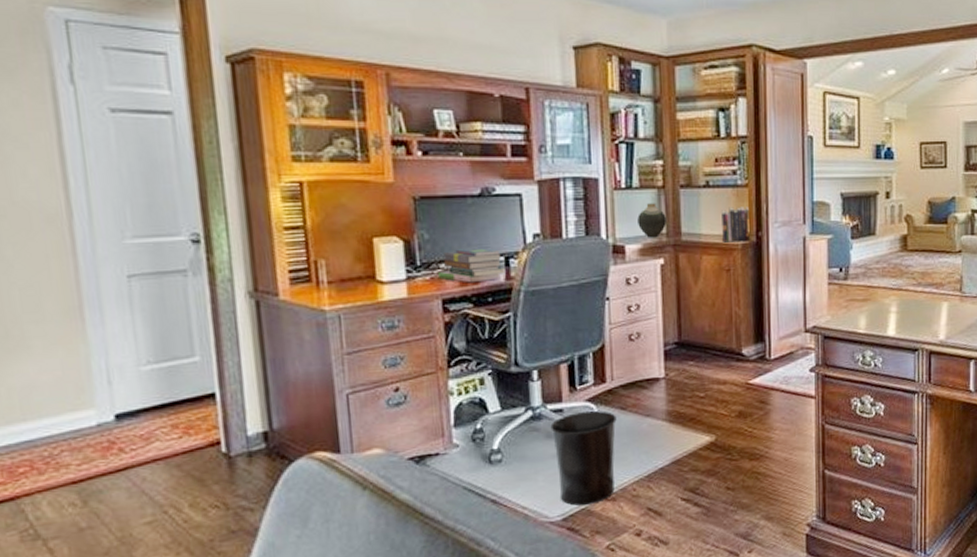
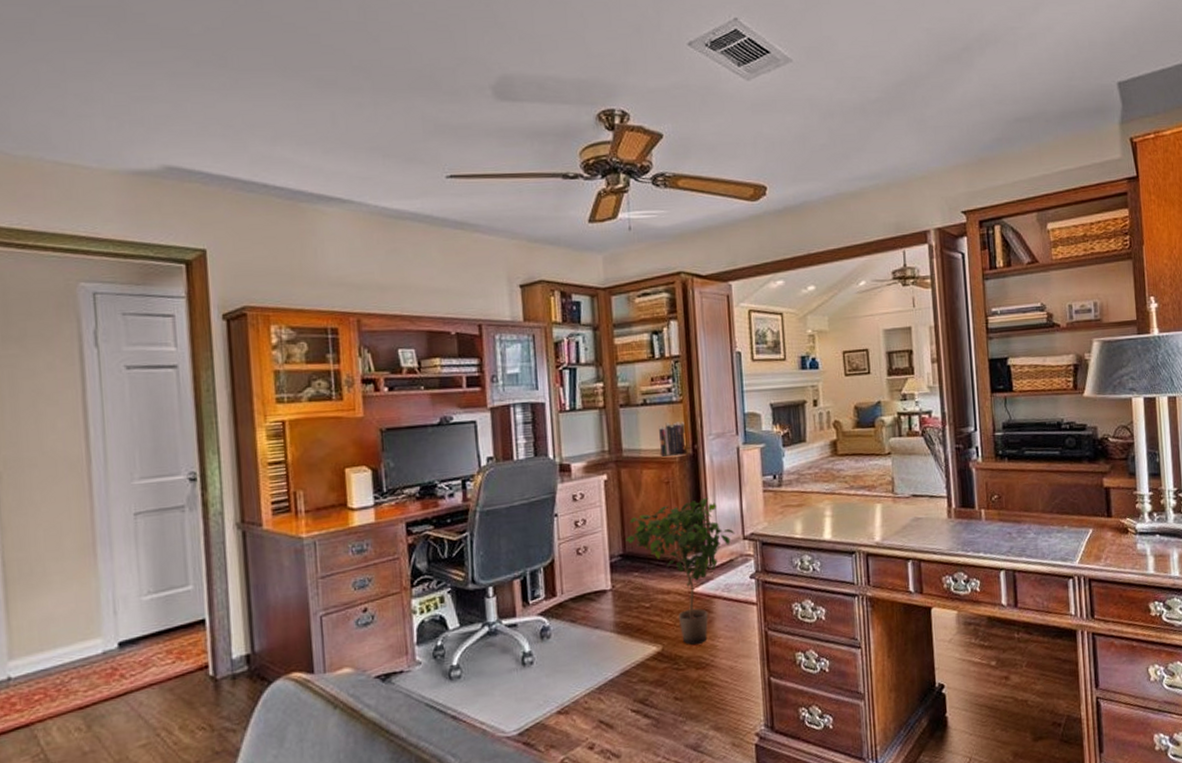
books: present [438,248,505,283] -> none [403,473,462,507]
waste bin: present [550,411,617,506] -> none [505,624,567,720]
vase: present [637,203,666,238] -> none [581,423,608,456]
potted plant: none [681,288,797,436] -> present [625,498,735,645]

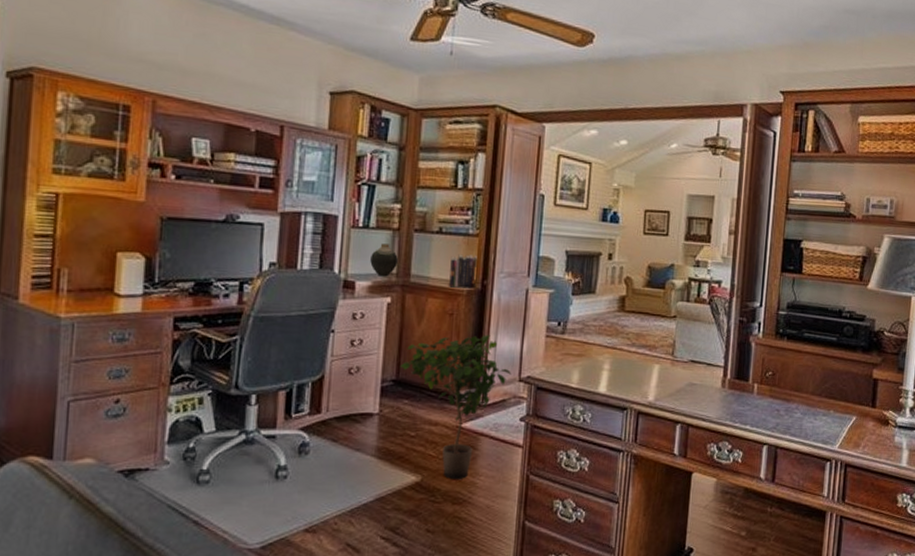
vase: none [581,423,608,456] -> present [370,243,398,277]

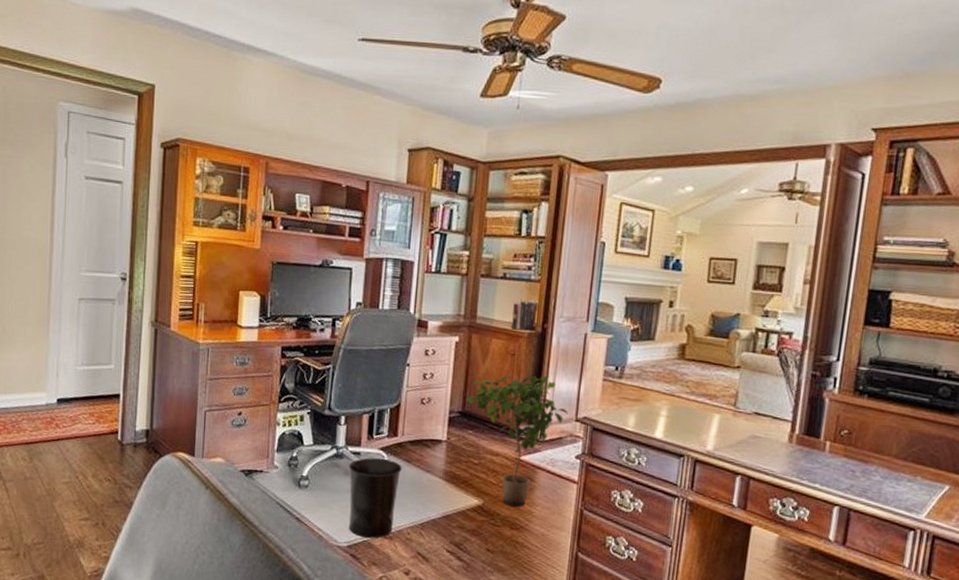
waste bin: none [261,440,327,534] -> present [349,457,402,538]
vase: present [370,243,398,277] -> none [441,287,466,318]

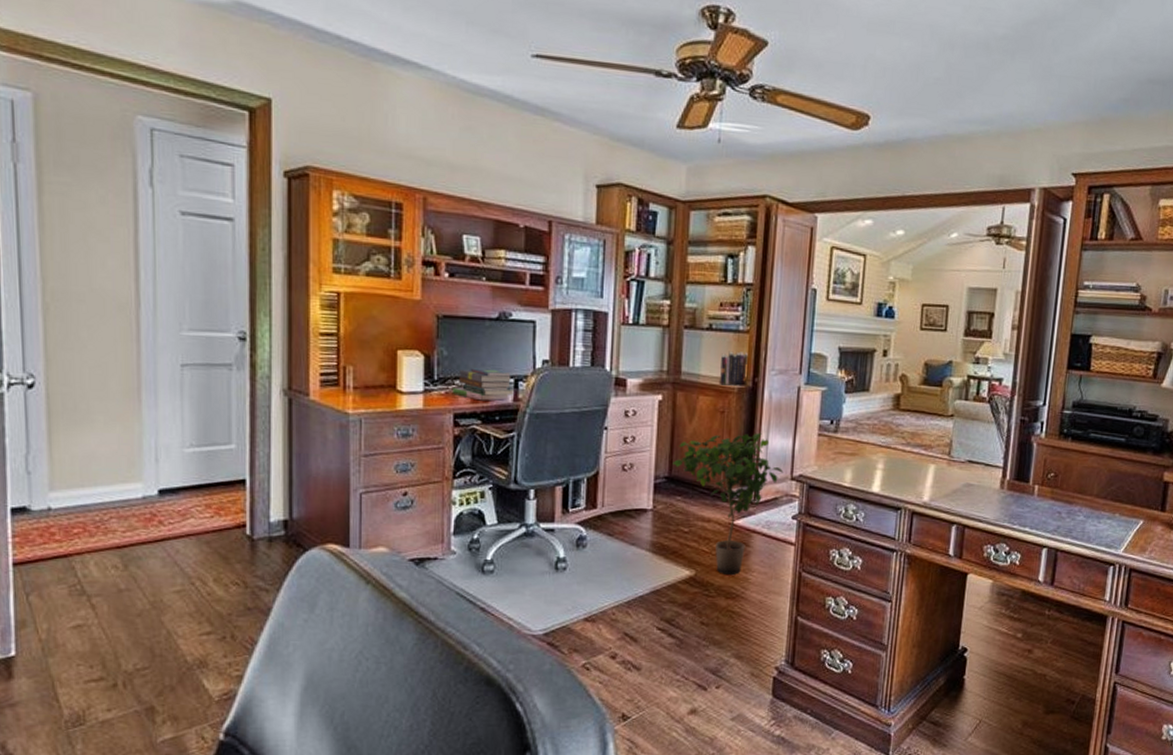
books: none [282,307,332,337] -> present [453,368,514,401]
waste bin: present [349,457,402,538] -> none [541,534,603,623]

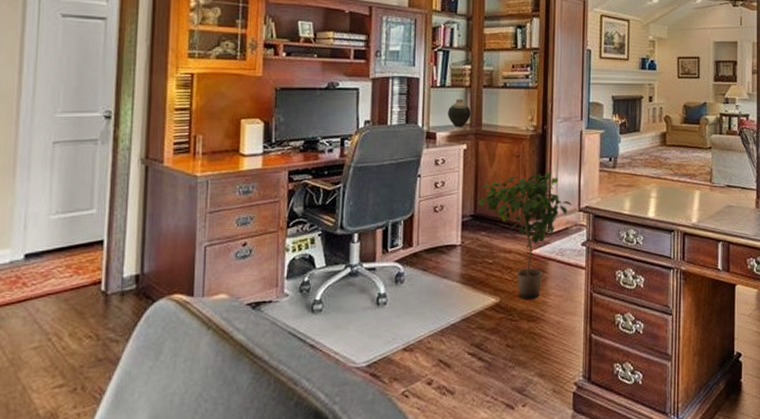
books: present [453,368,514,401] -> none [288,131,340,159]
vase: none [641,340,668,374] -> present [448,99,471,127]
books: present [720,351,749,386] -> none [515,104,538,133]

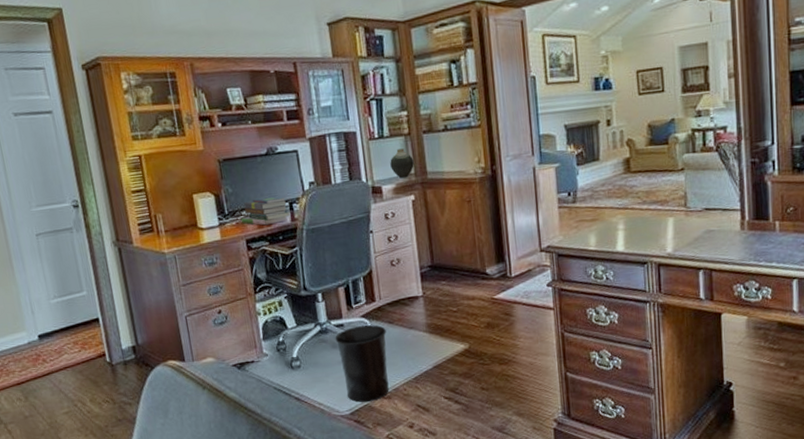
books: none [288,131,340,159] -> present [241,196,291,226]
waste bin: none [364,271,419,354] -> present [335,325,389,402]
potted plant: present [477,172,572,299] -> none [433,214,533,344]

